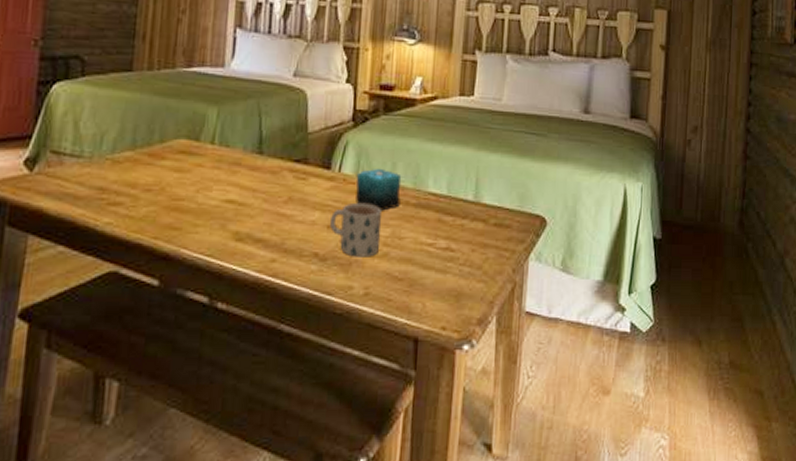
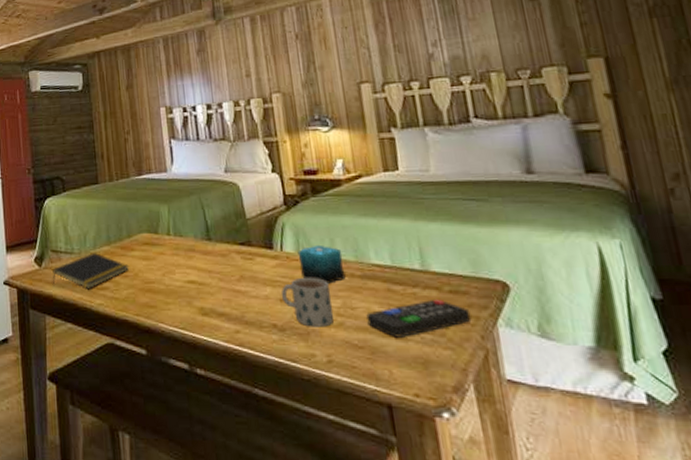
notepad: none [47,159,156,203] -> present [52,253,130,288]
remote control: none [412,231,508,270] -> present [366,298,472,337]

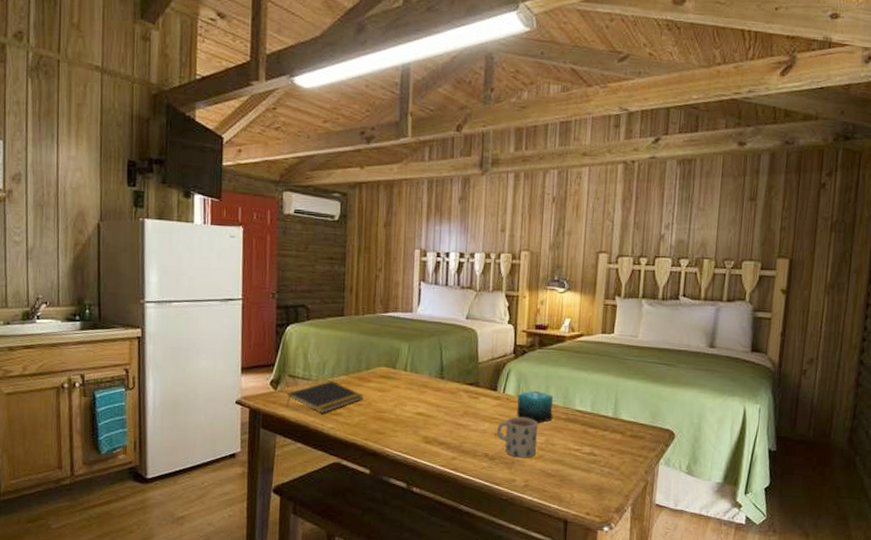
remote control: present [366,298,472,337] -> none [562,441,642,470]

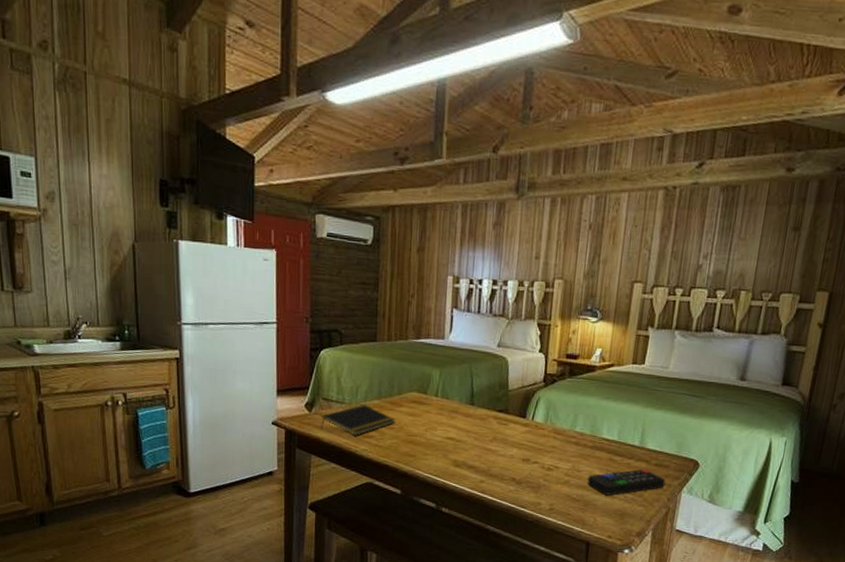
mug: present [496,416,538,458] -> none [524,443,565,483]
candle: present [517,390,554,423] -> none [544,418,582,450]
remote control: none [562,441,642,470] -> present [587,469,666,495]

